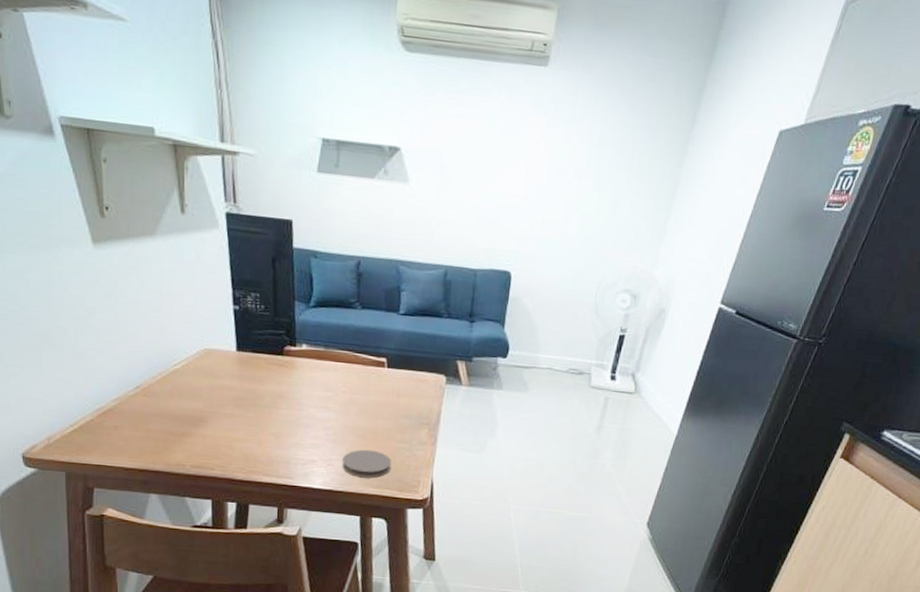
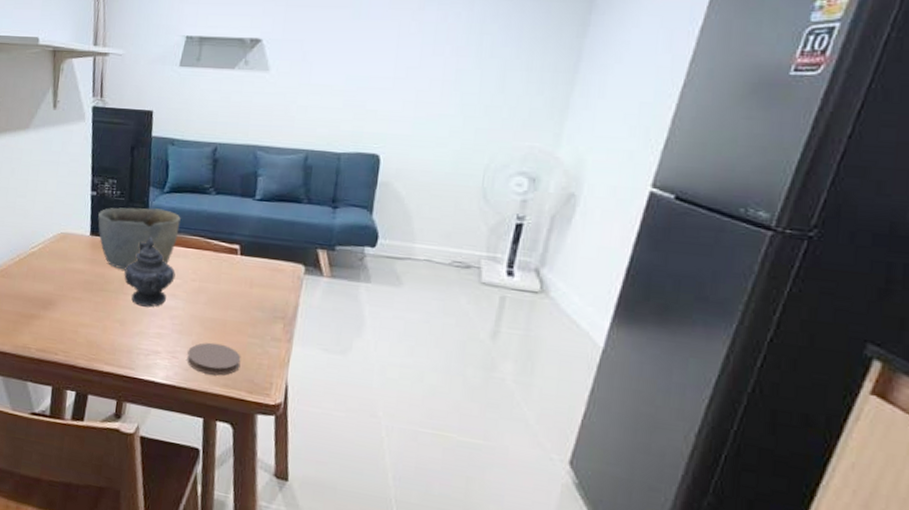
bowl: none [243,322,328,385] -> present [98,207,181,270]
teapot: none [275,351,326,420] -> present [124,236,176,308]

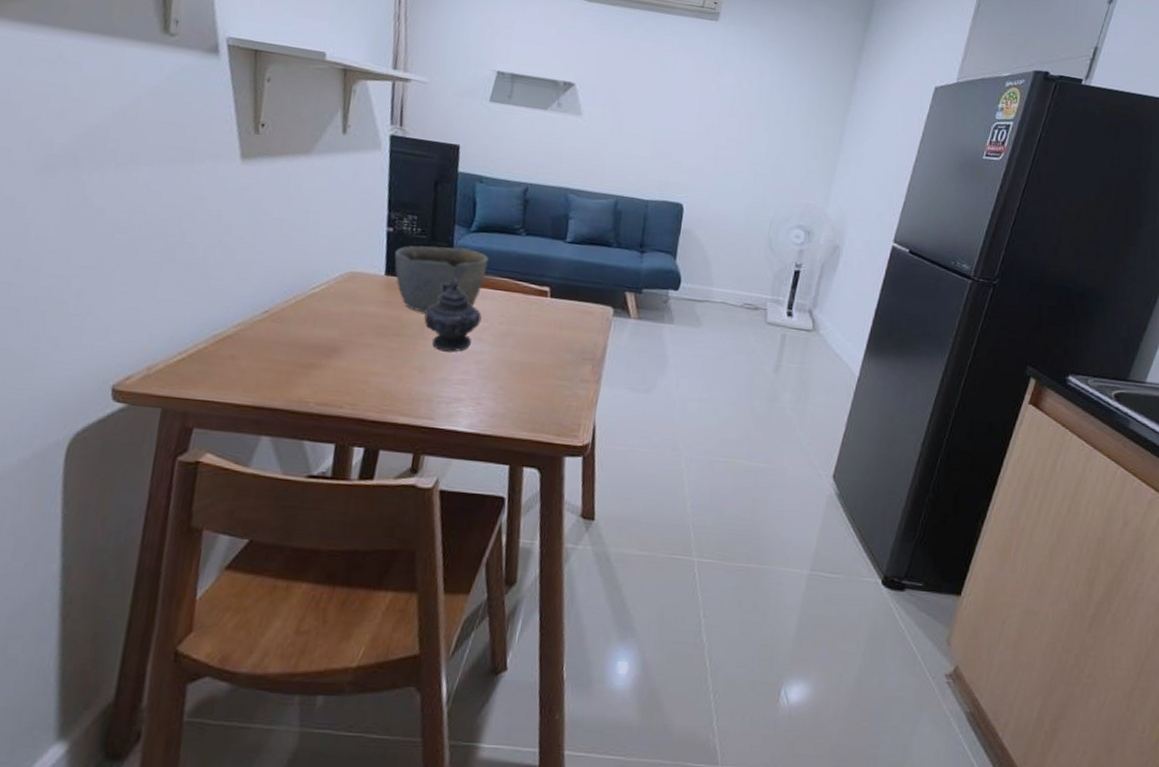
coaster: present [187,342,241,376] -> none [493,386,550,421]

